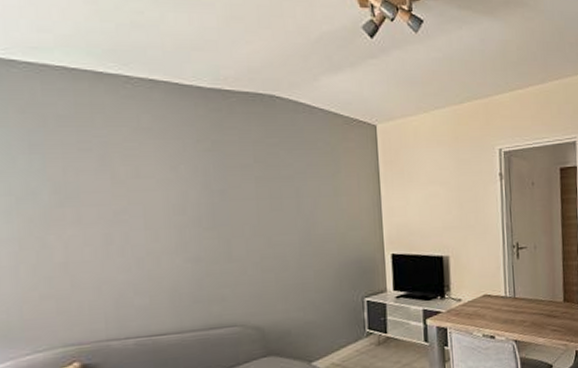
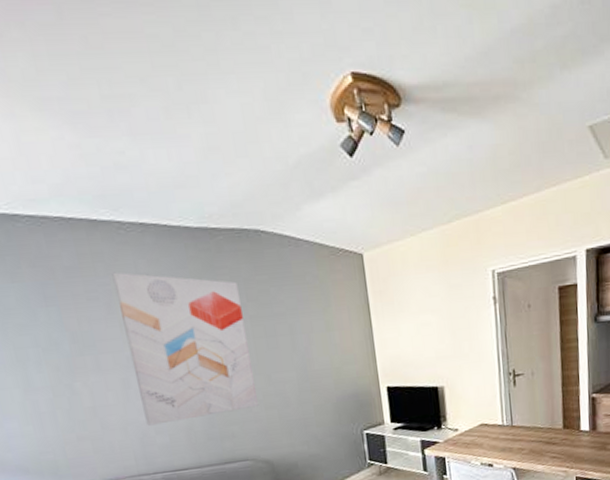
wall art: none [110,124,255,285] -> present [112,271,259,426]

